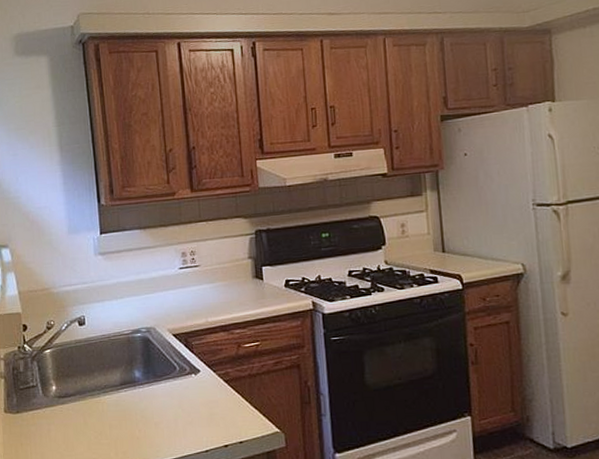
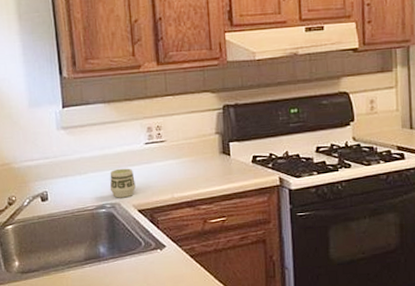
cup: none [145,292,170,323] -> present [109,168,136,198]

